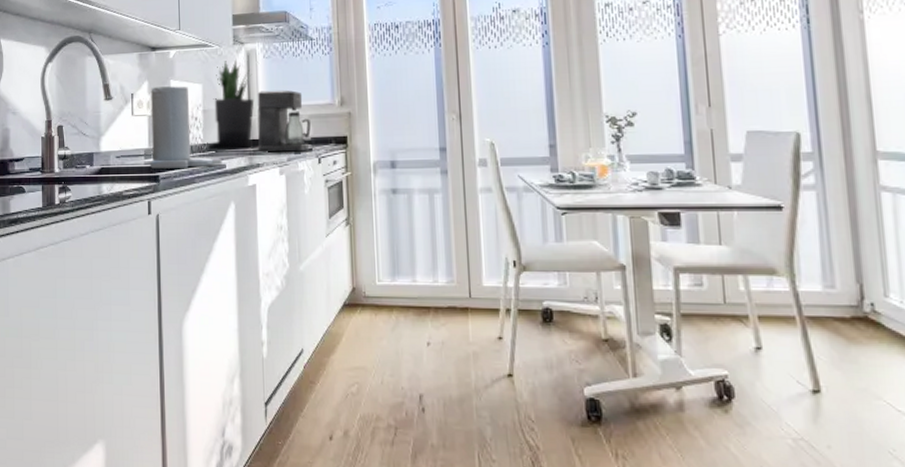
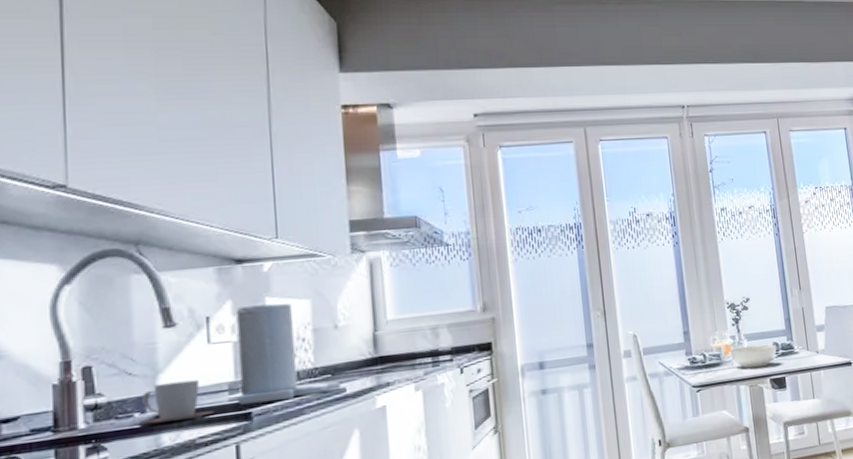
cup: none [88,144,135,175] -> present [138,379,215,425]
planter: present [207,59,255,151] -> none [319,269,381,375]
coffee maker: present [257,90,311,153] -> none [384,299,451,369]
bowl: none [606,170,671,196] -> present [729,344,777,369]

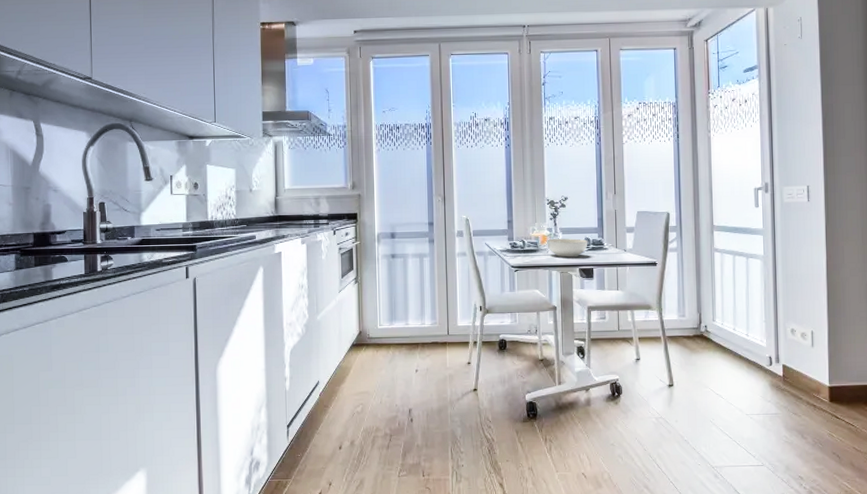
cup: present [138,379,215,425] -> none [130,218,174,246]
paper towel: present [236,303,341,405] -> none [187,170,253,240]

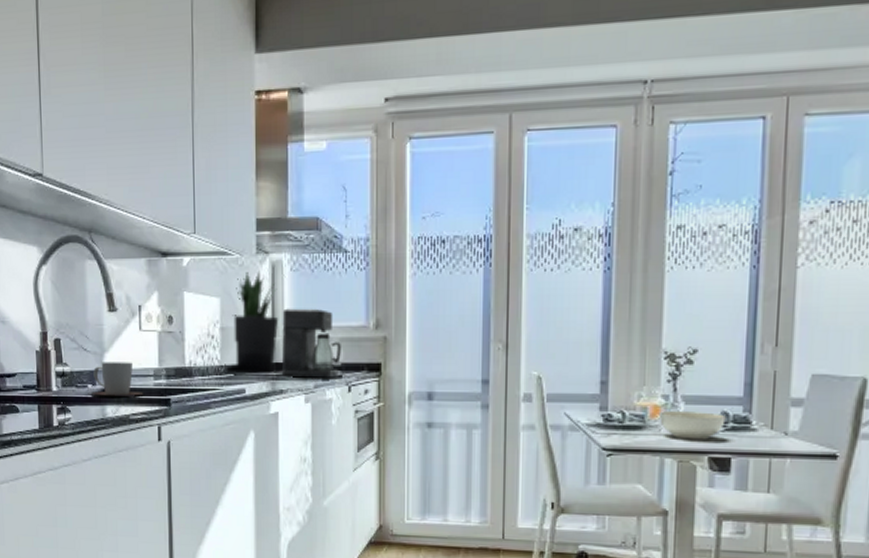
cup: none [130,218,174,246] -> present [90,362,144,396]
planter: none [239,149,281,225] -> present [224,270,279,374]
coffee maker: none [283,175,328,226] -> present [281,308,341,378]

